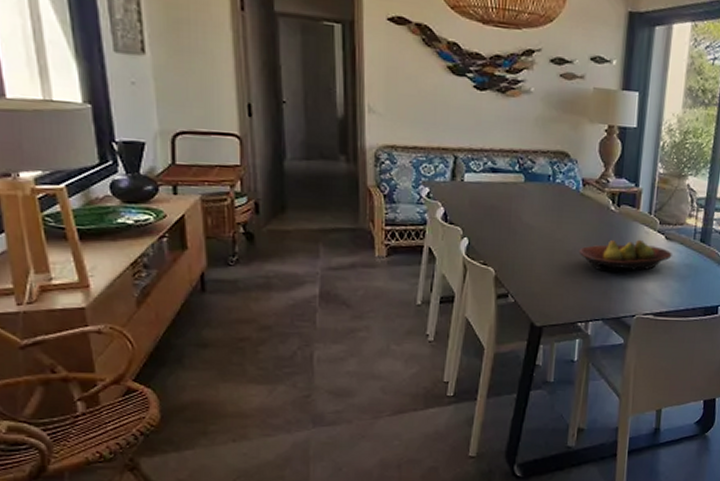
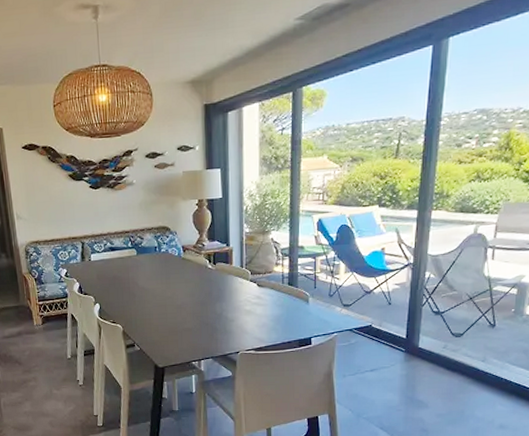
fruit bowl: present [578,239,672,272] -> none [186,289,265,318]

